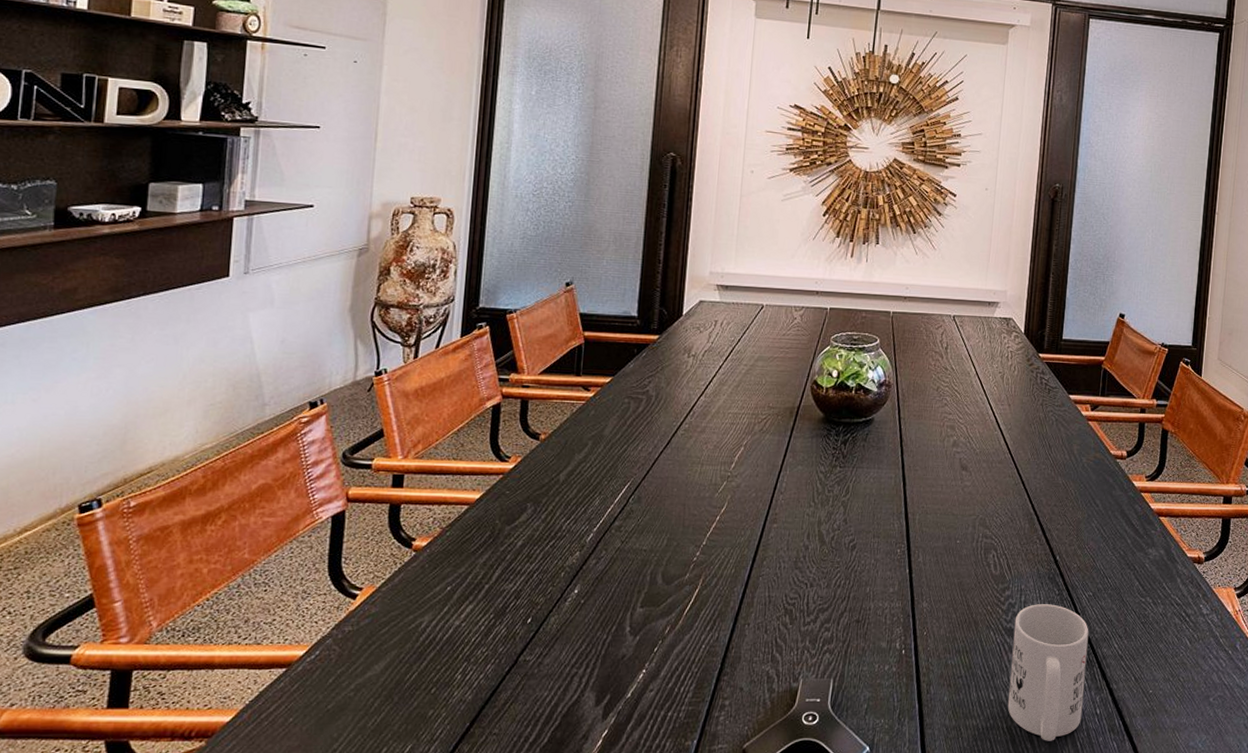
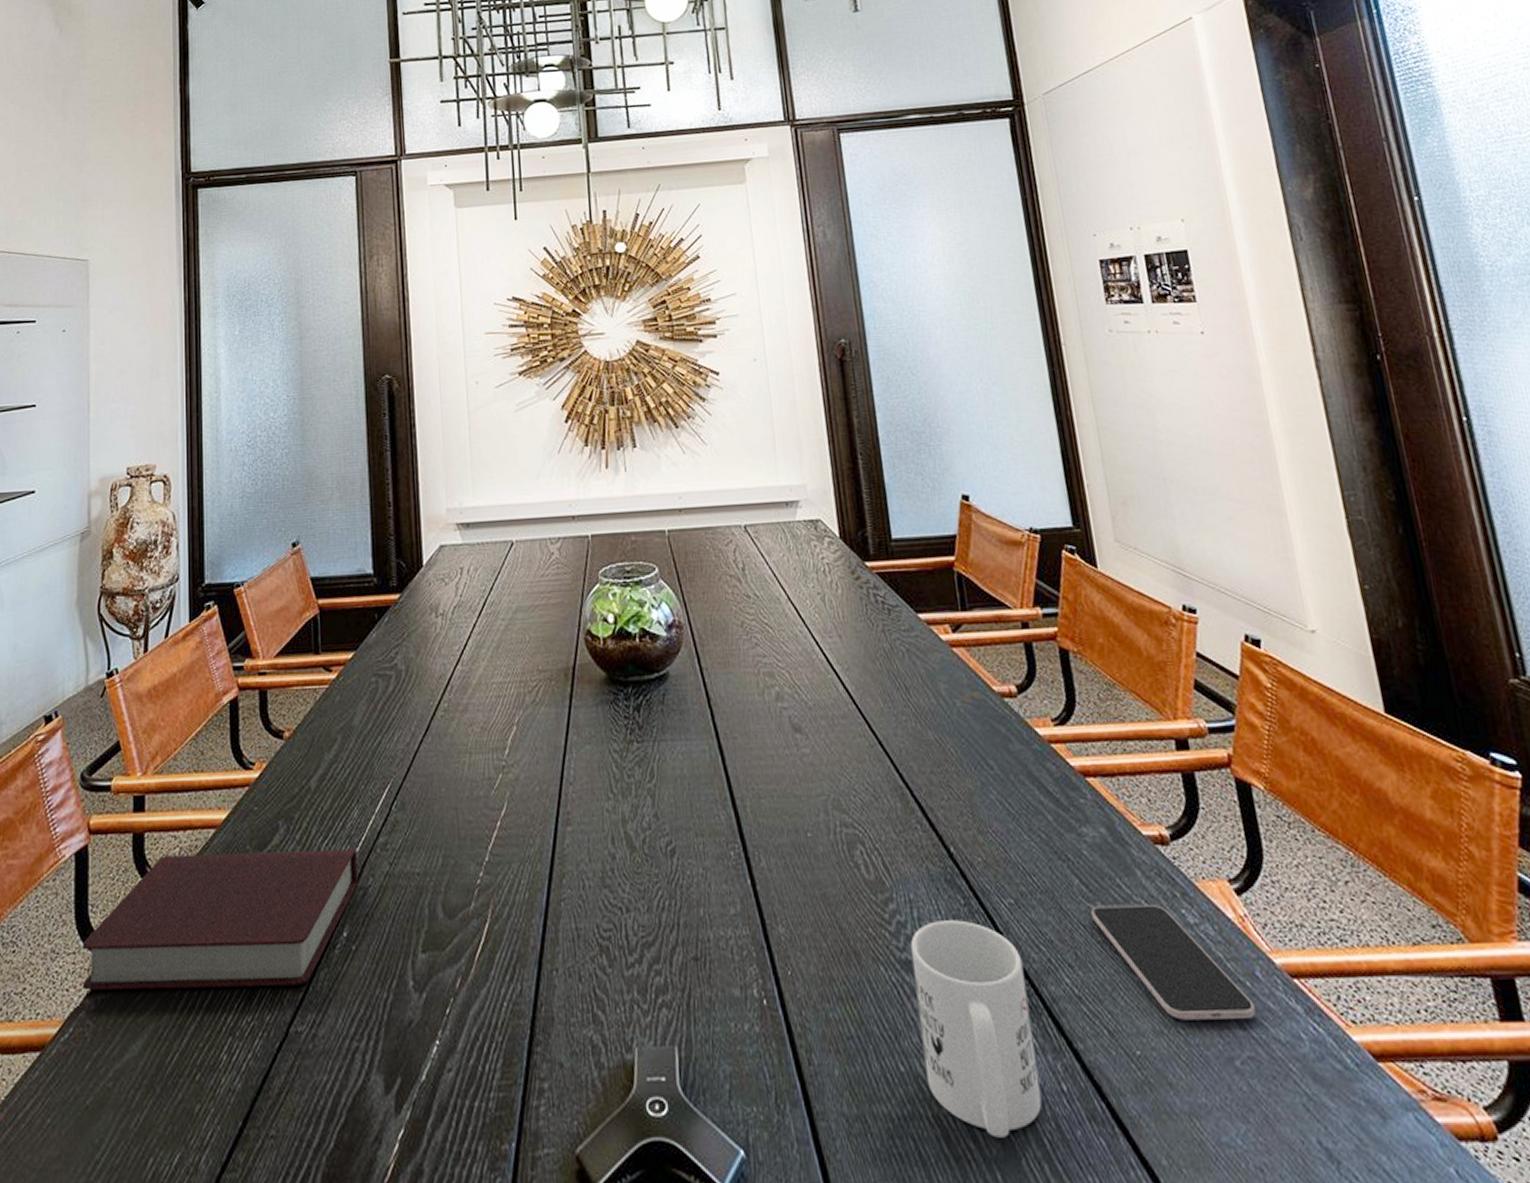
book: none [331,523,594,627] -> present [82,849,358,990]
smartphone: none [1142,600,1230,673] -> present [1091,904,1256,1020]

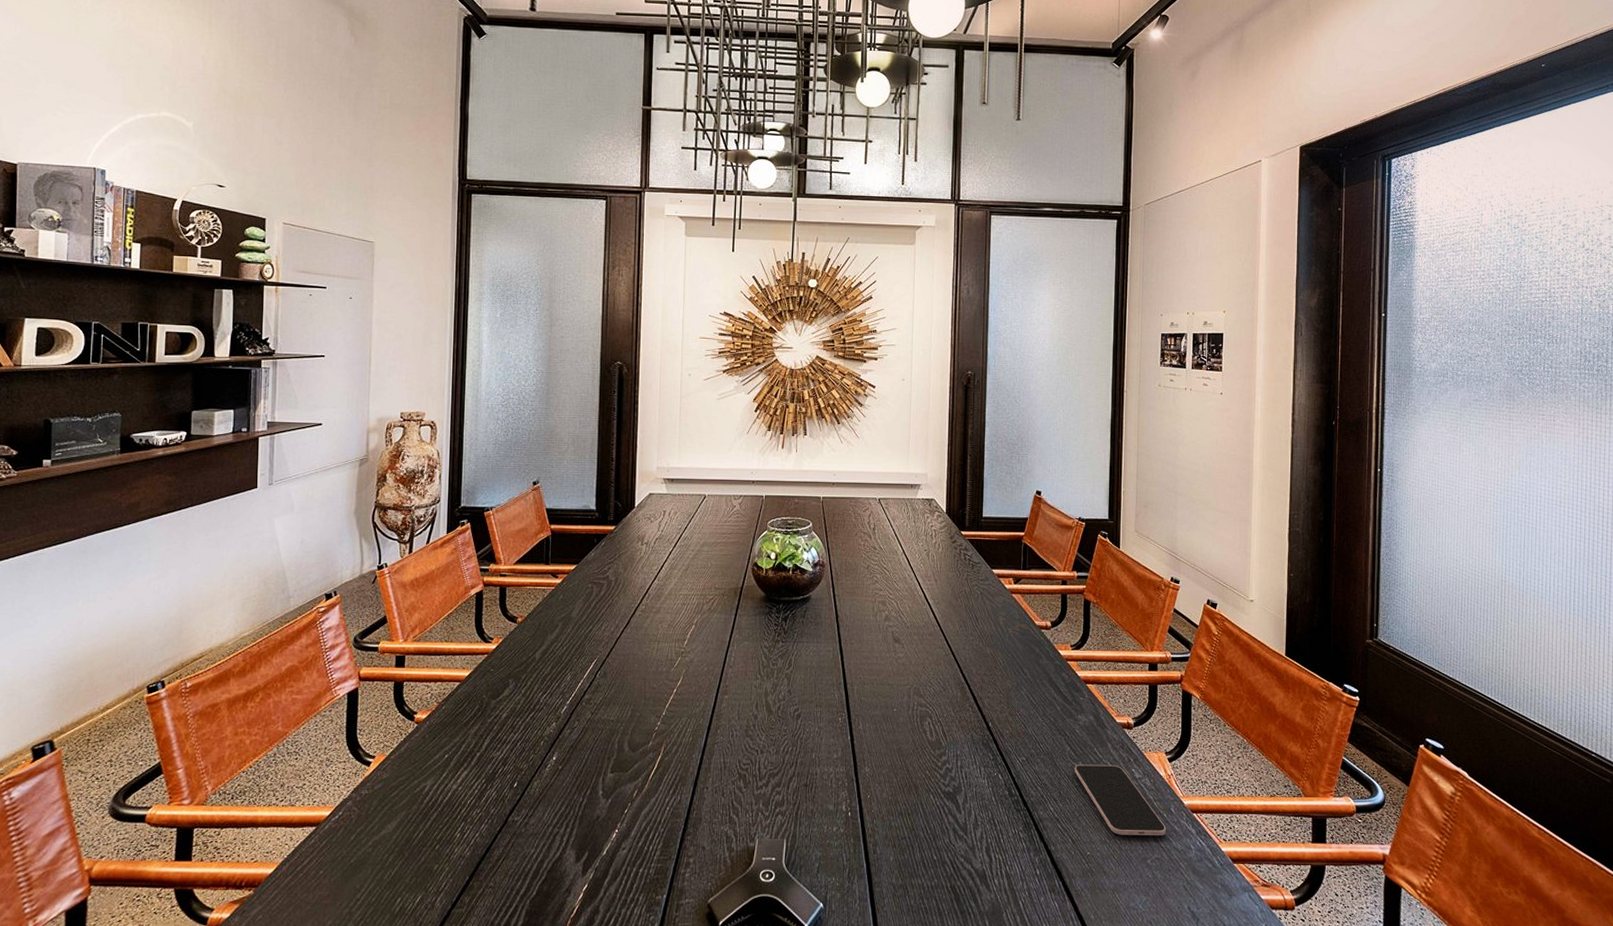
book: present [82,849,358,990] -> none [350,699,568,791]
mug: present [910,920,1042,1138] -> none [950,769,1025,900]

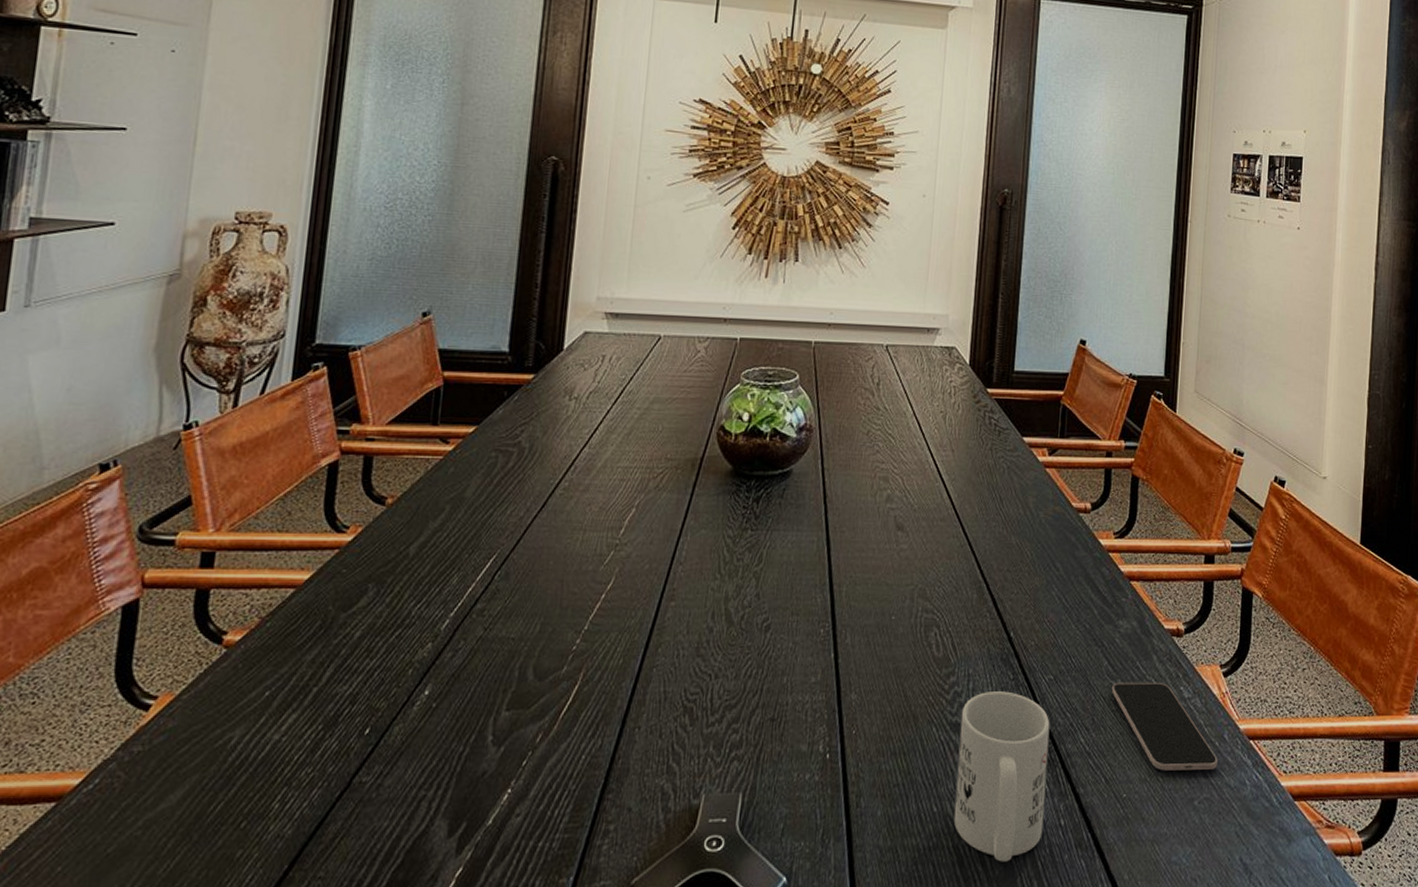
mug: none [950,769,1025,900] -> present [953,691,1050,862]

